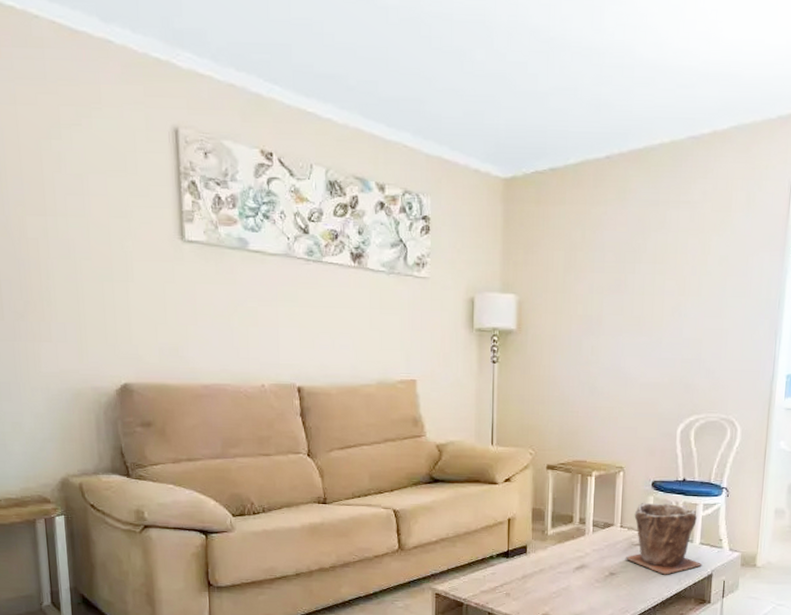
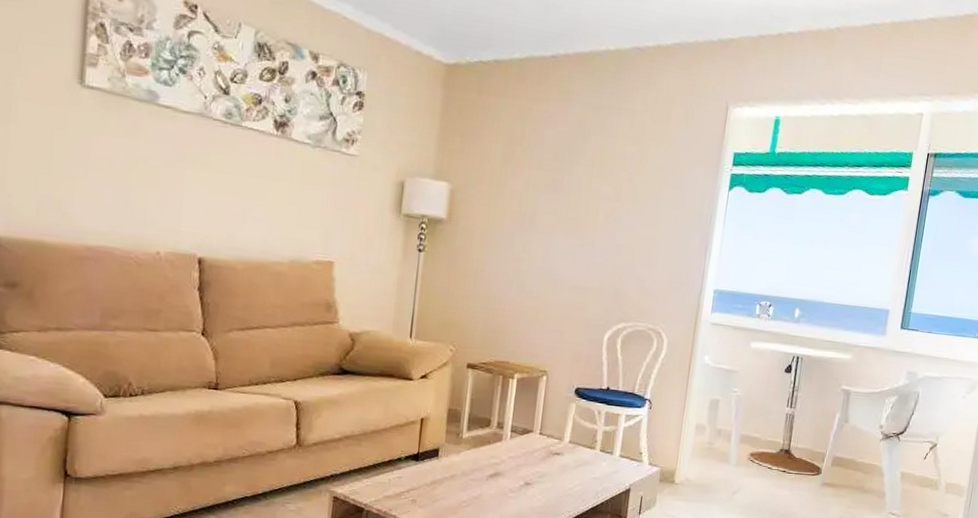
plant pot: present [625,502,702,575] -> none [542,409,621,488]

